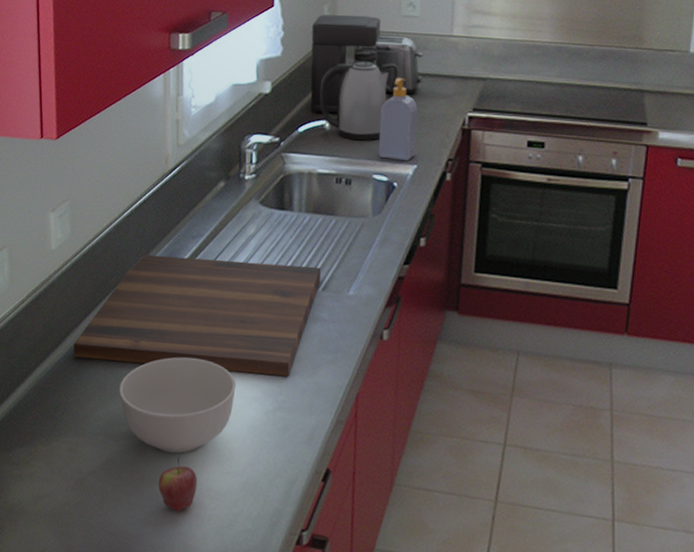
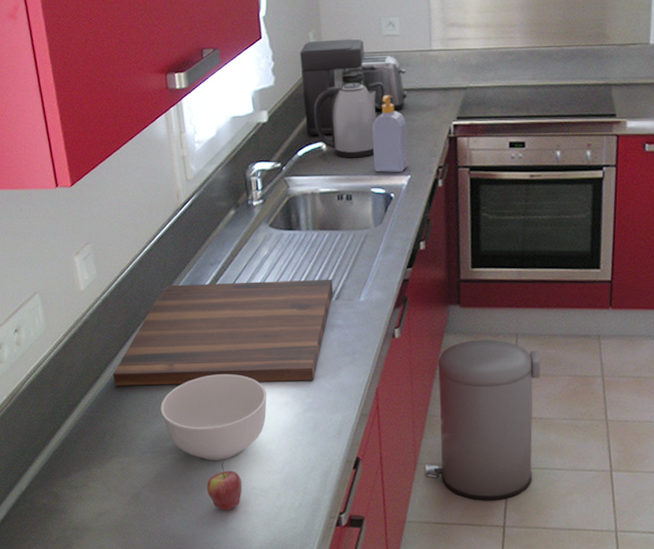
pedal bin: none [400,352,543,539] -> present [424,339,541,501]

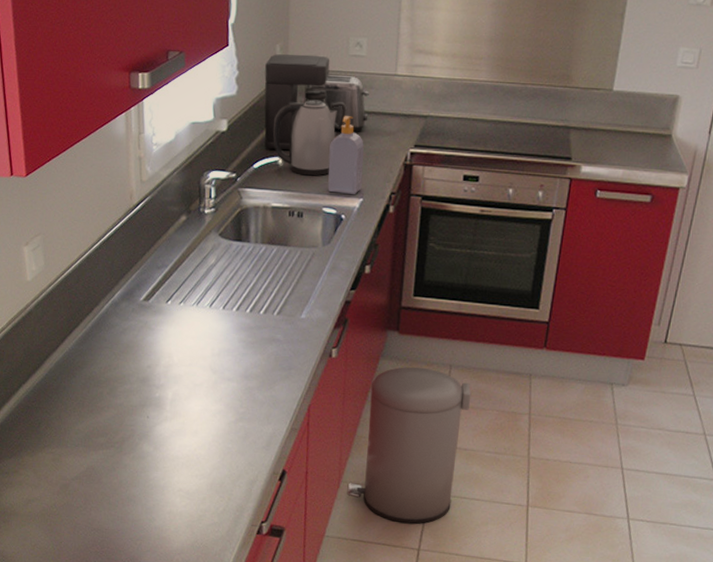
cutting board: present [113,279,334,386] -> none [52,284,276,392]
bowl: present [160,374,267,460] -> none [96,376,202,460]
fruit: present [206,457,242,512] -> none [134,457,170,510]

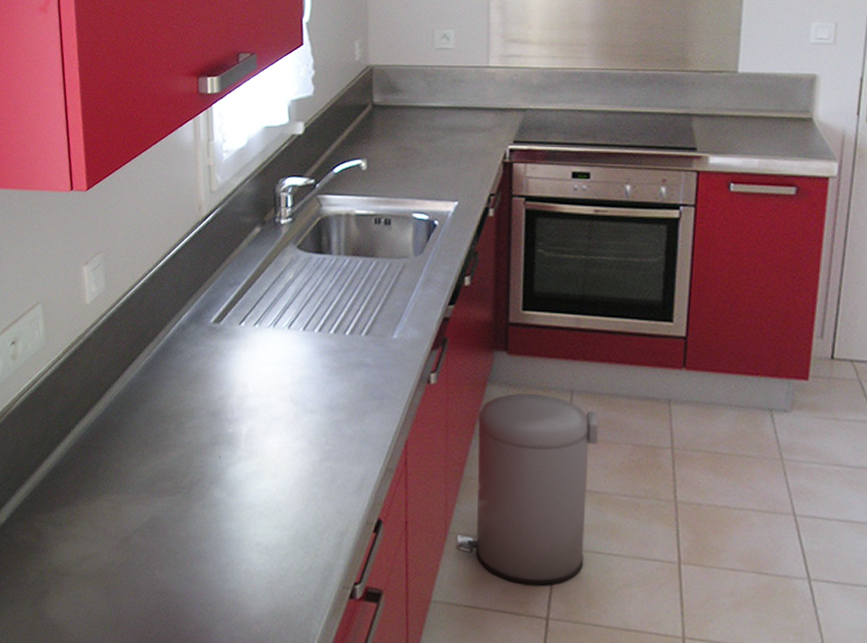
coffee maker: present [264,54,347,151] -> none [343,50,435,153]
kettle: present [272,99,337,176] -> none [354,97,424,179]
toaster: present [304,75,369,132] -> none [387,70,460,130]
soap bottle: present [328,116,364,195] -> none [417,113,457,199]

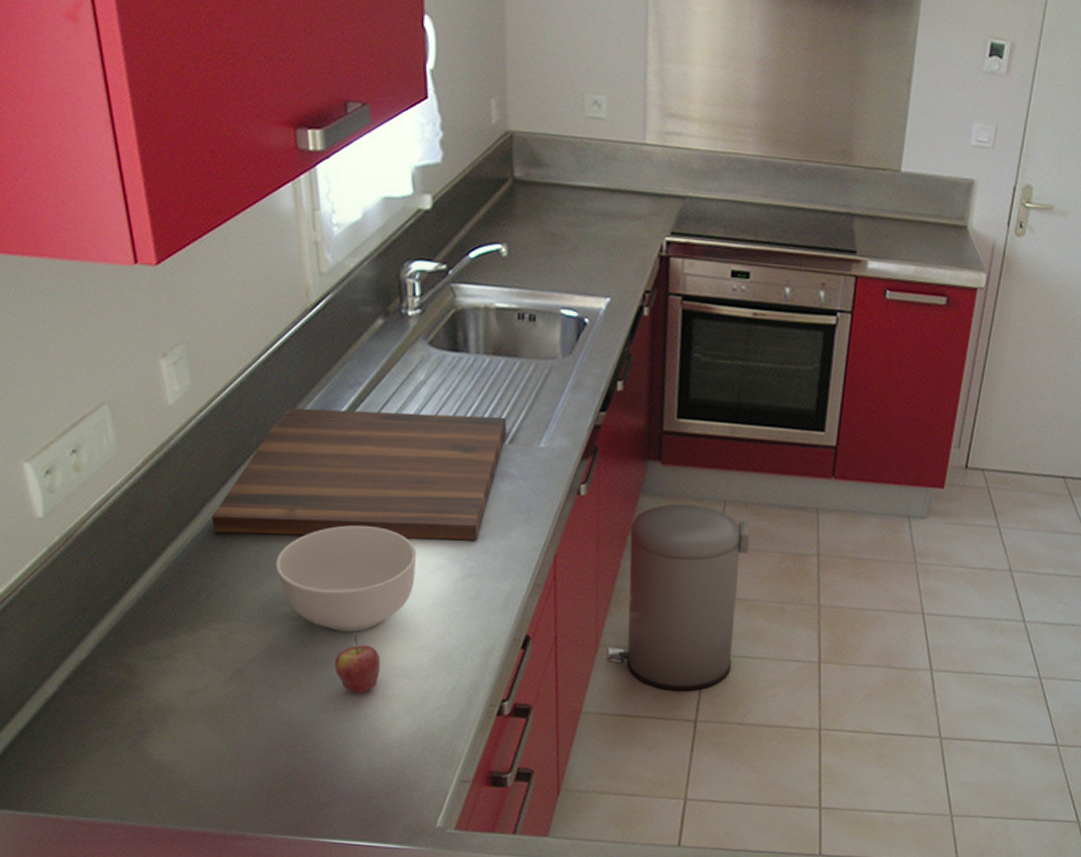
cutting board: none [112,304,364,426] -> present [211,407,507,541]
bowl: none [161,409,281,509] -> present [276,525,417,632]
fruit: none [204,505,246,569] -> present [334,628,381,694]

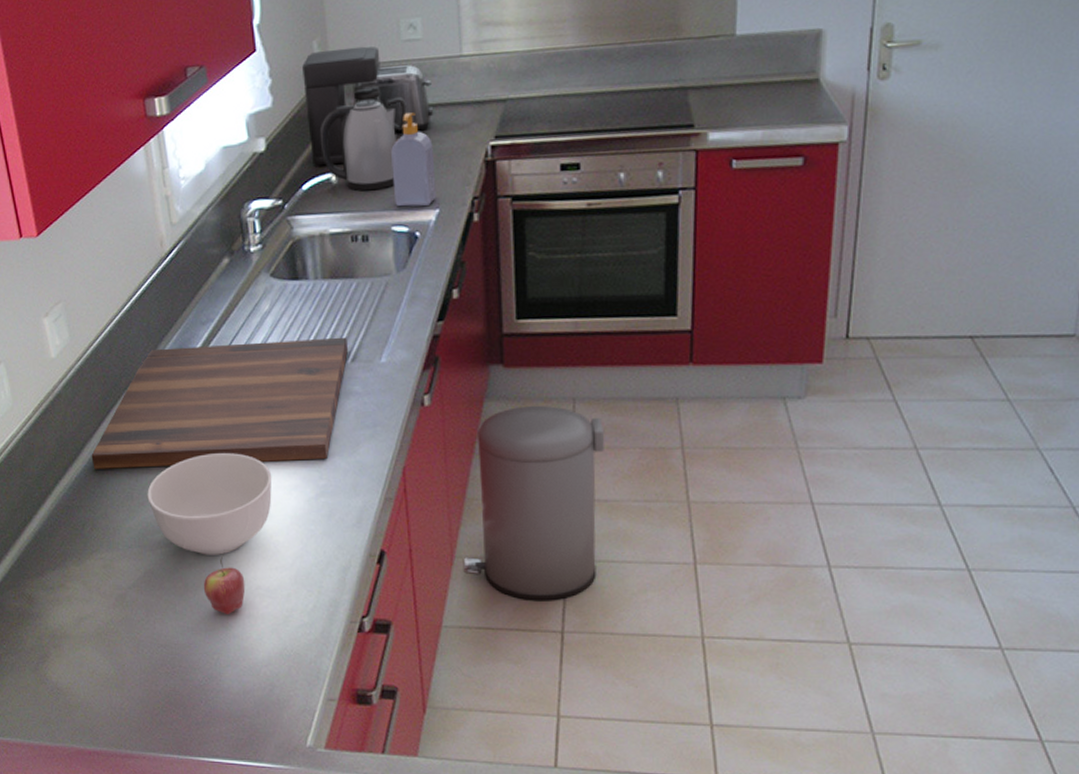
coffee maker: none [478,111,585,236] -> present [302,46,407,166]
kettle: none [491,171,573,270] -> present [319,99,397,191]
toaster: none [530,141,613,215] -> present [353,65,434,131]
soap bottle: none [565,193,609,294] -> present [391,112,436,207]

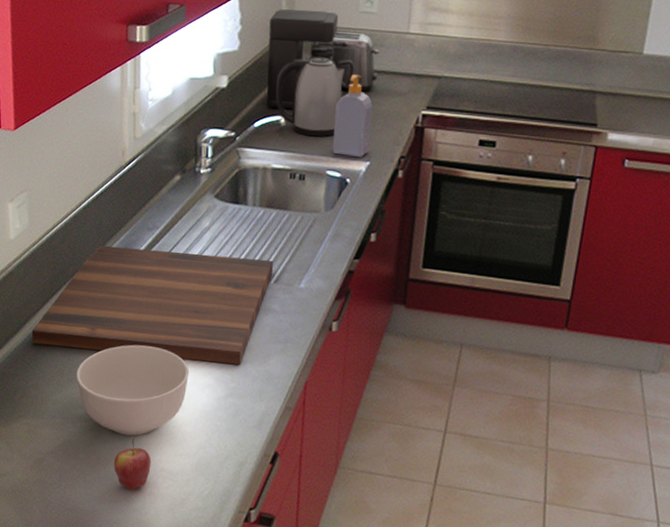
pedal bin: present [463,405,605,601] -> none [344,344,484,518]

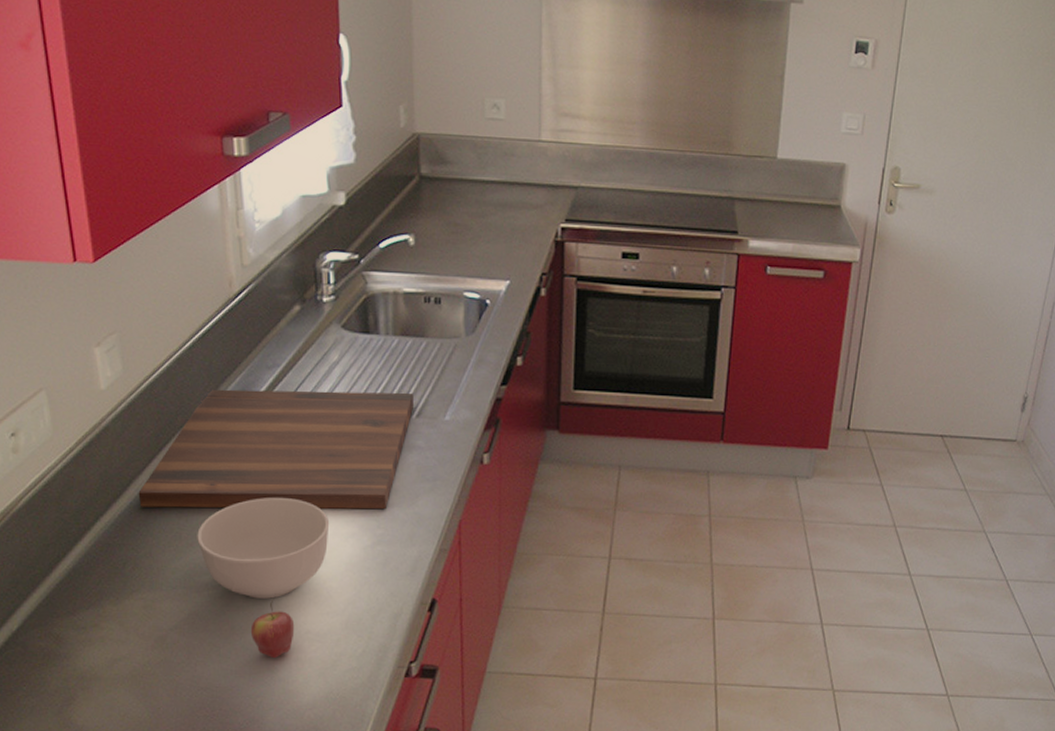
coffee maker: present [266,9,355,109] -> none [387,116,486,227]
kettle: present [275,56,345,137] -> none [400,168,475,256]
toaster: present [309,32,380,92] -> none [435,141,511,205]
soap bottle: present [332,74,373,158] -> none [468,187,509,277]

